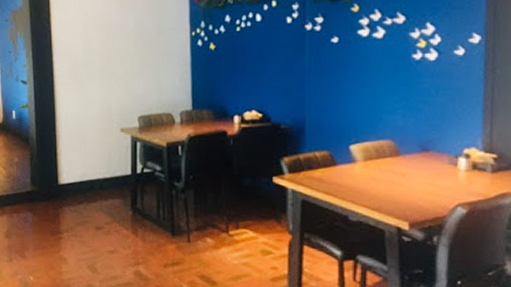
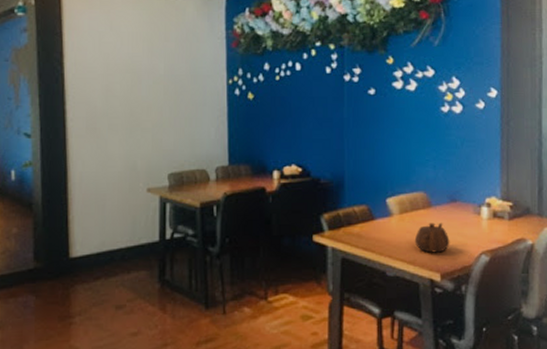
teapot: none [380,171,420,202] -> present [414,222,450,253]

